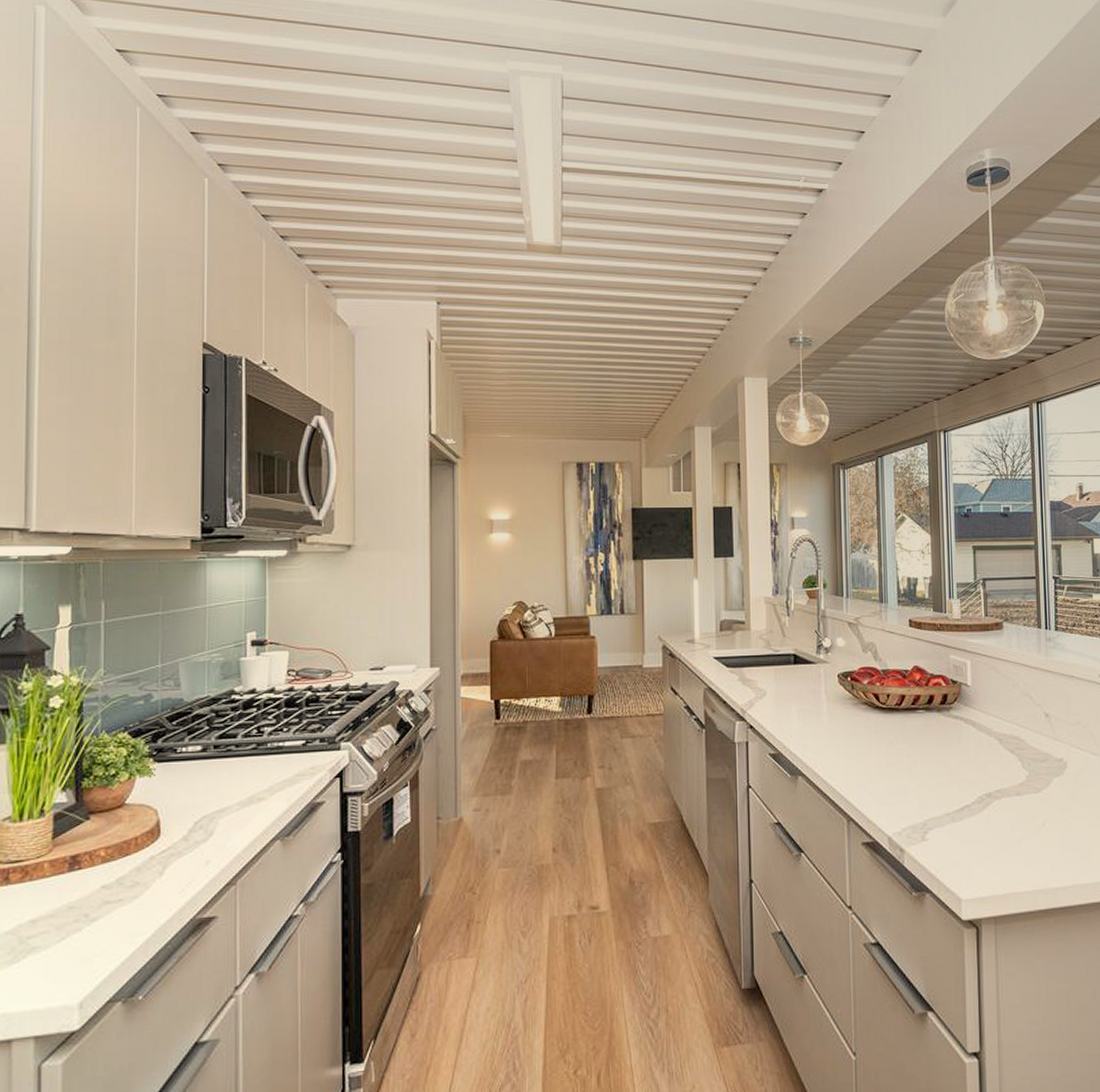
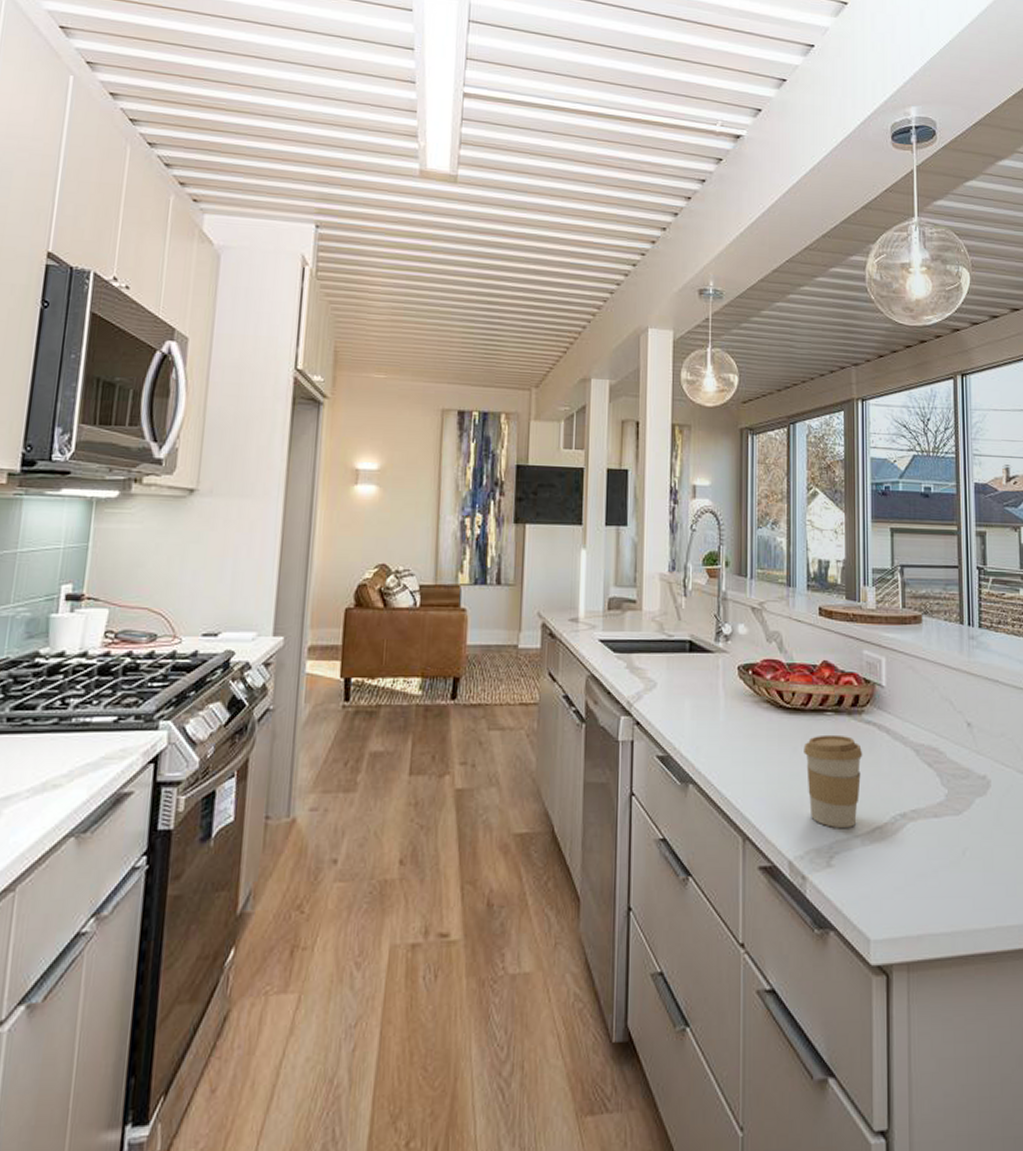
coffee cup: none [898,729,952,808] -> present [804,734,863,828]

